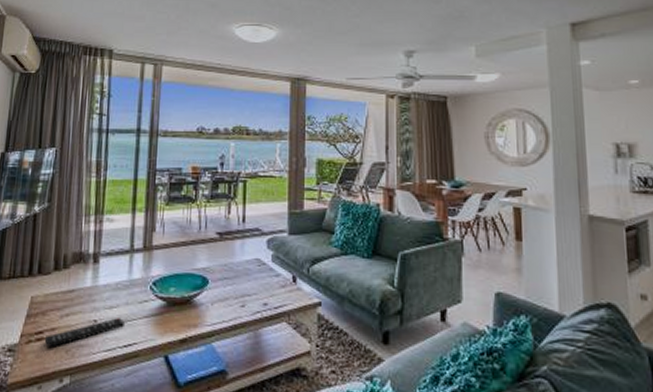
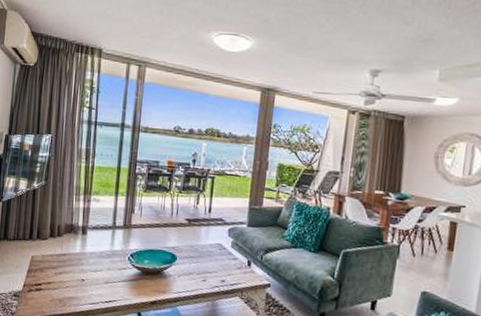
remote control: present [44,318,126,349] -> none [42,279,107,298]

